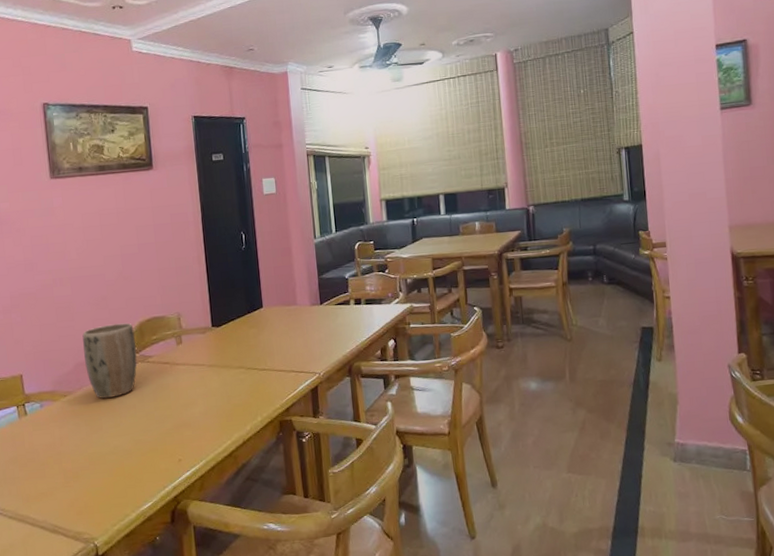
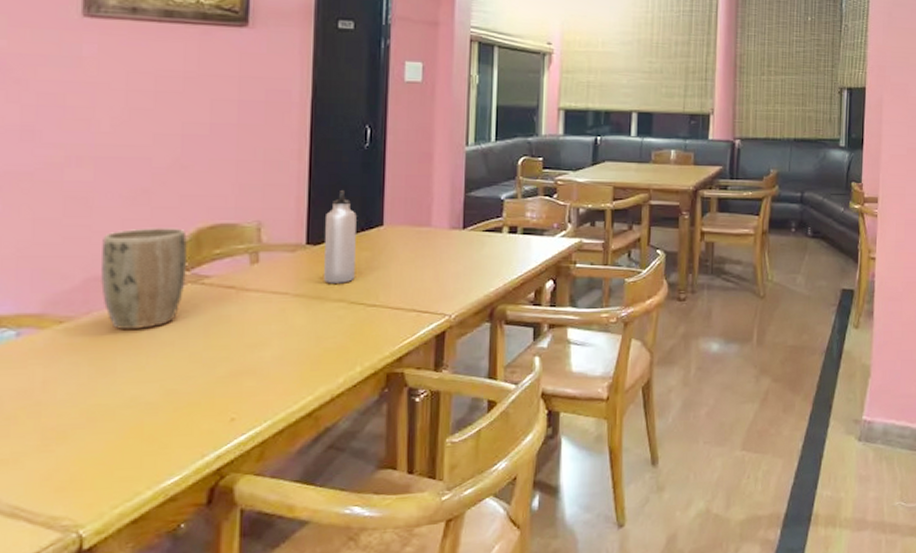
water bottle: none [222,284,248,355] -> present [324,191,357,284]

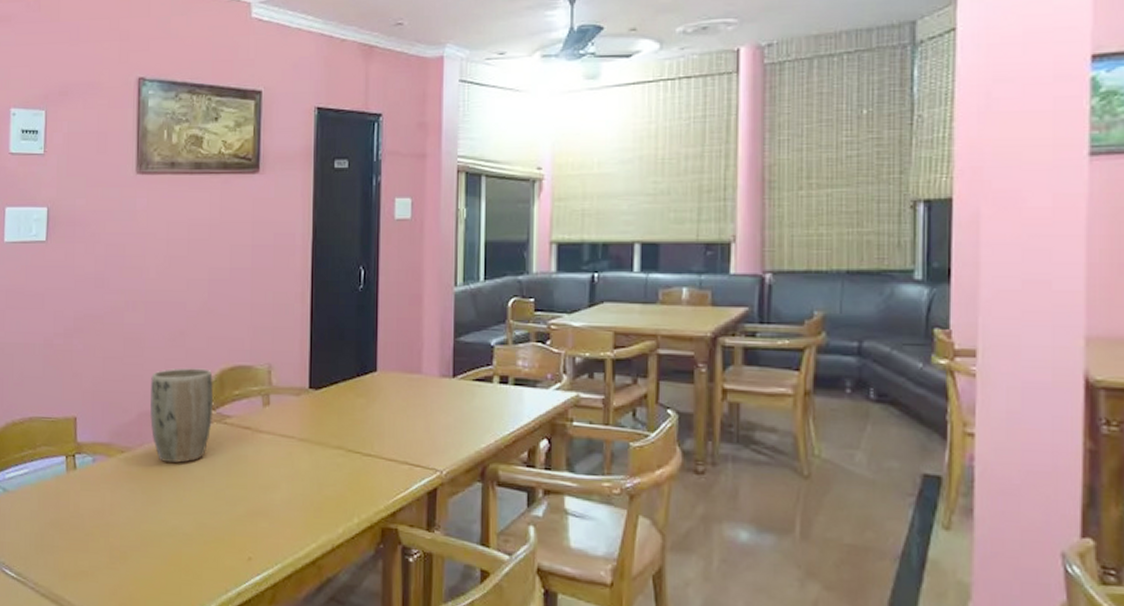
water bottle: present [324,191,357,284] -> none [325,334,353,430]

